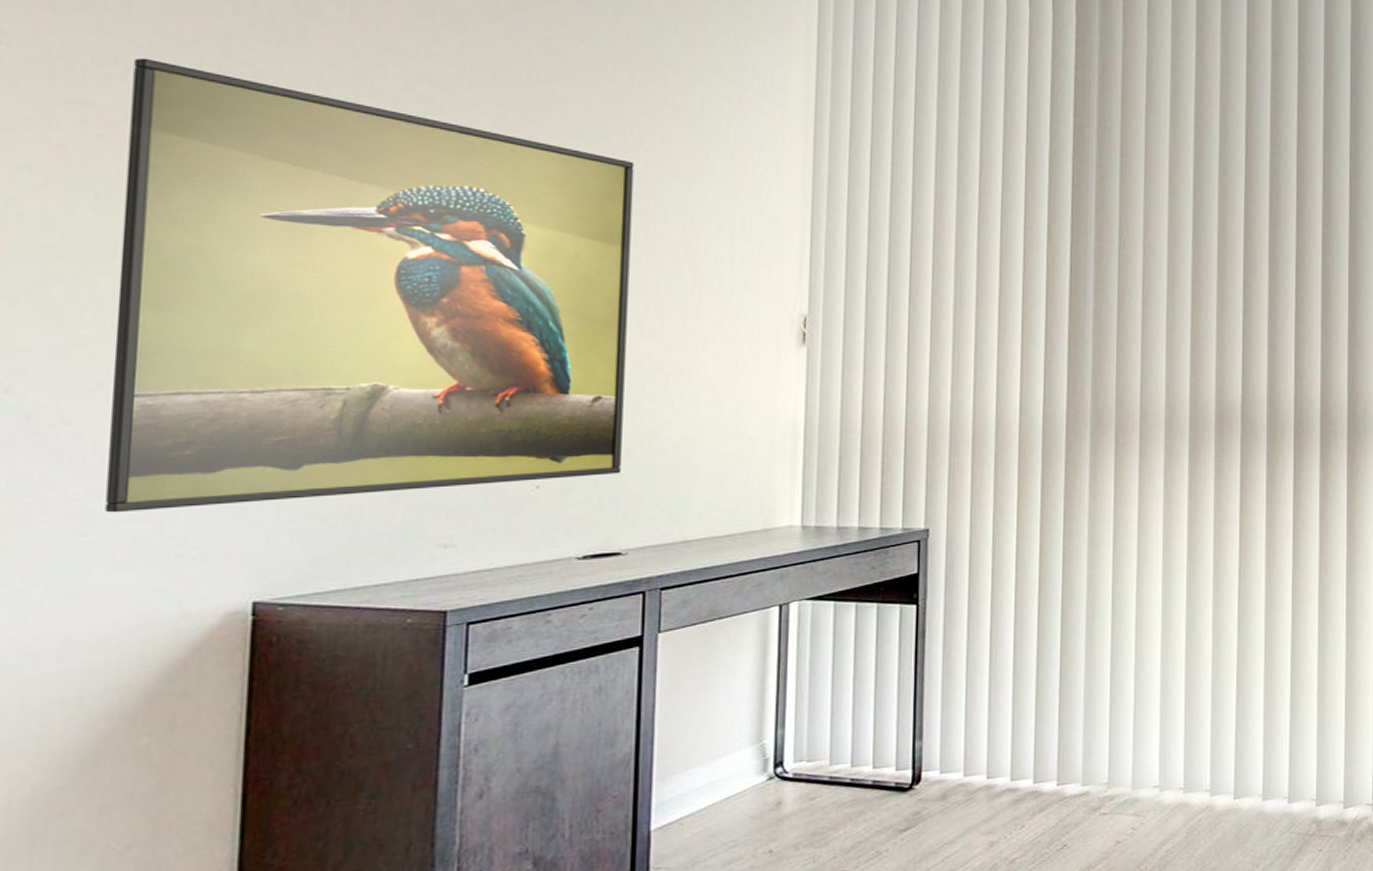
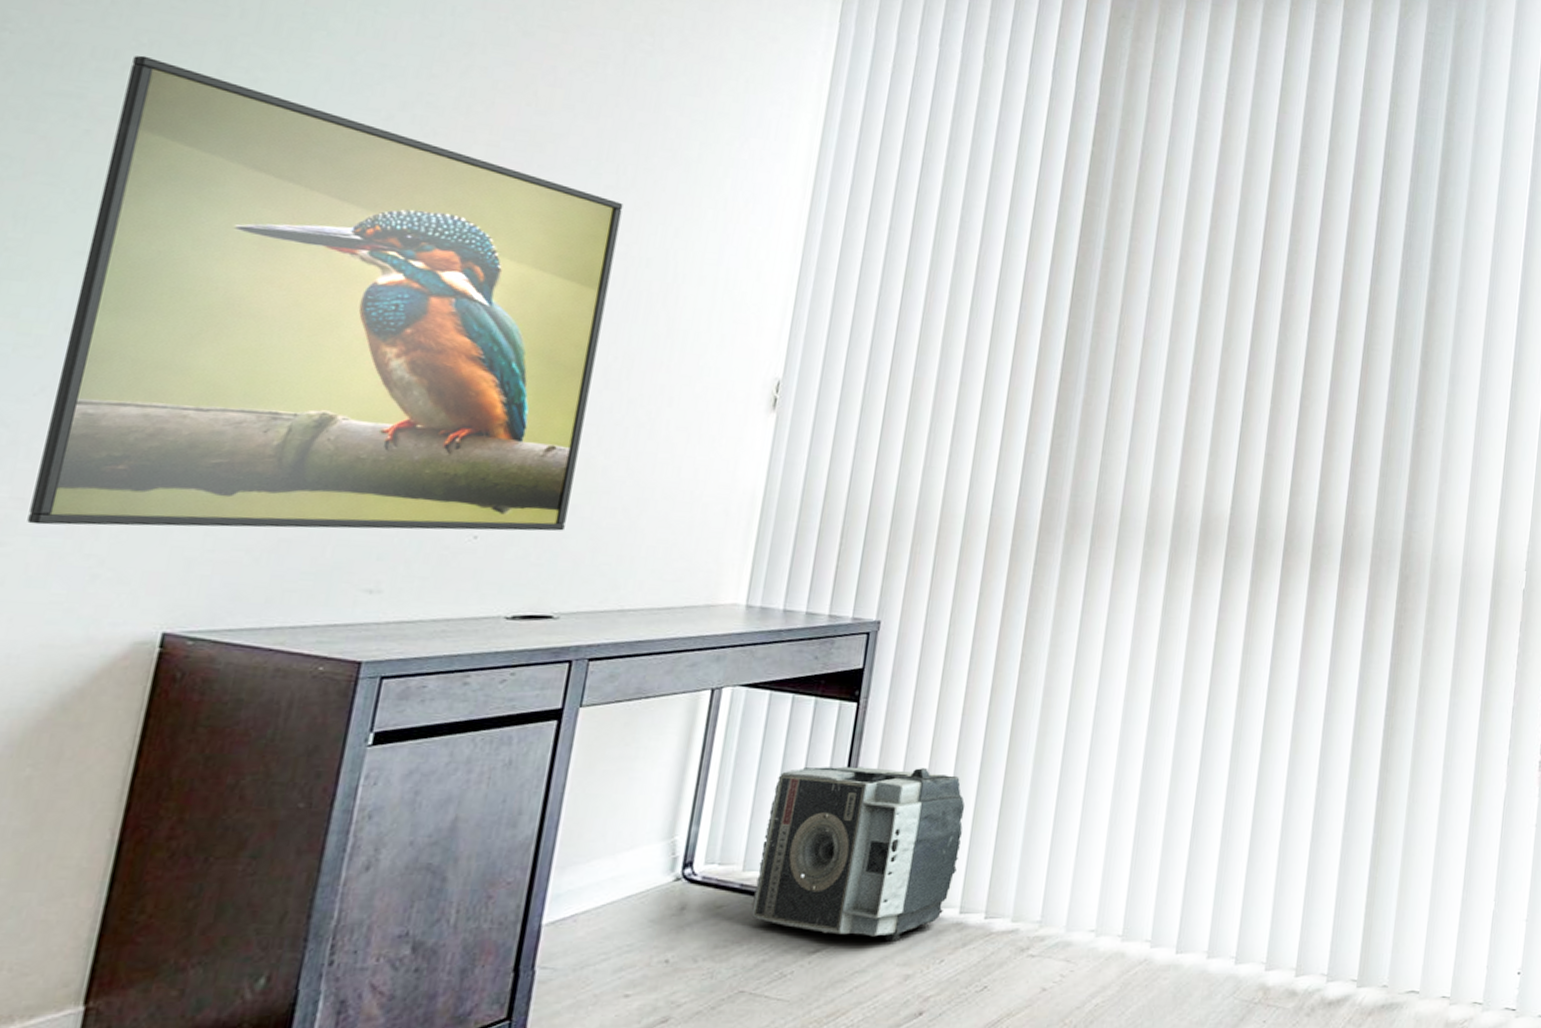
pouch: none [842,657,1028,814] -> present [751,766,965,942]

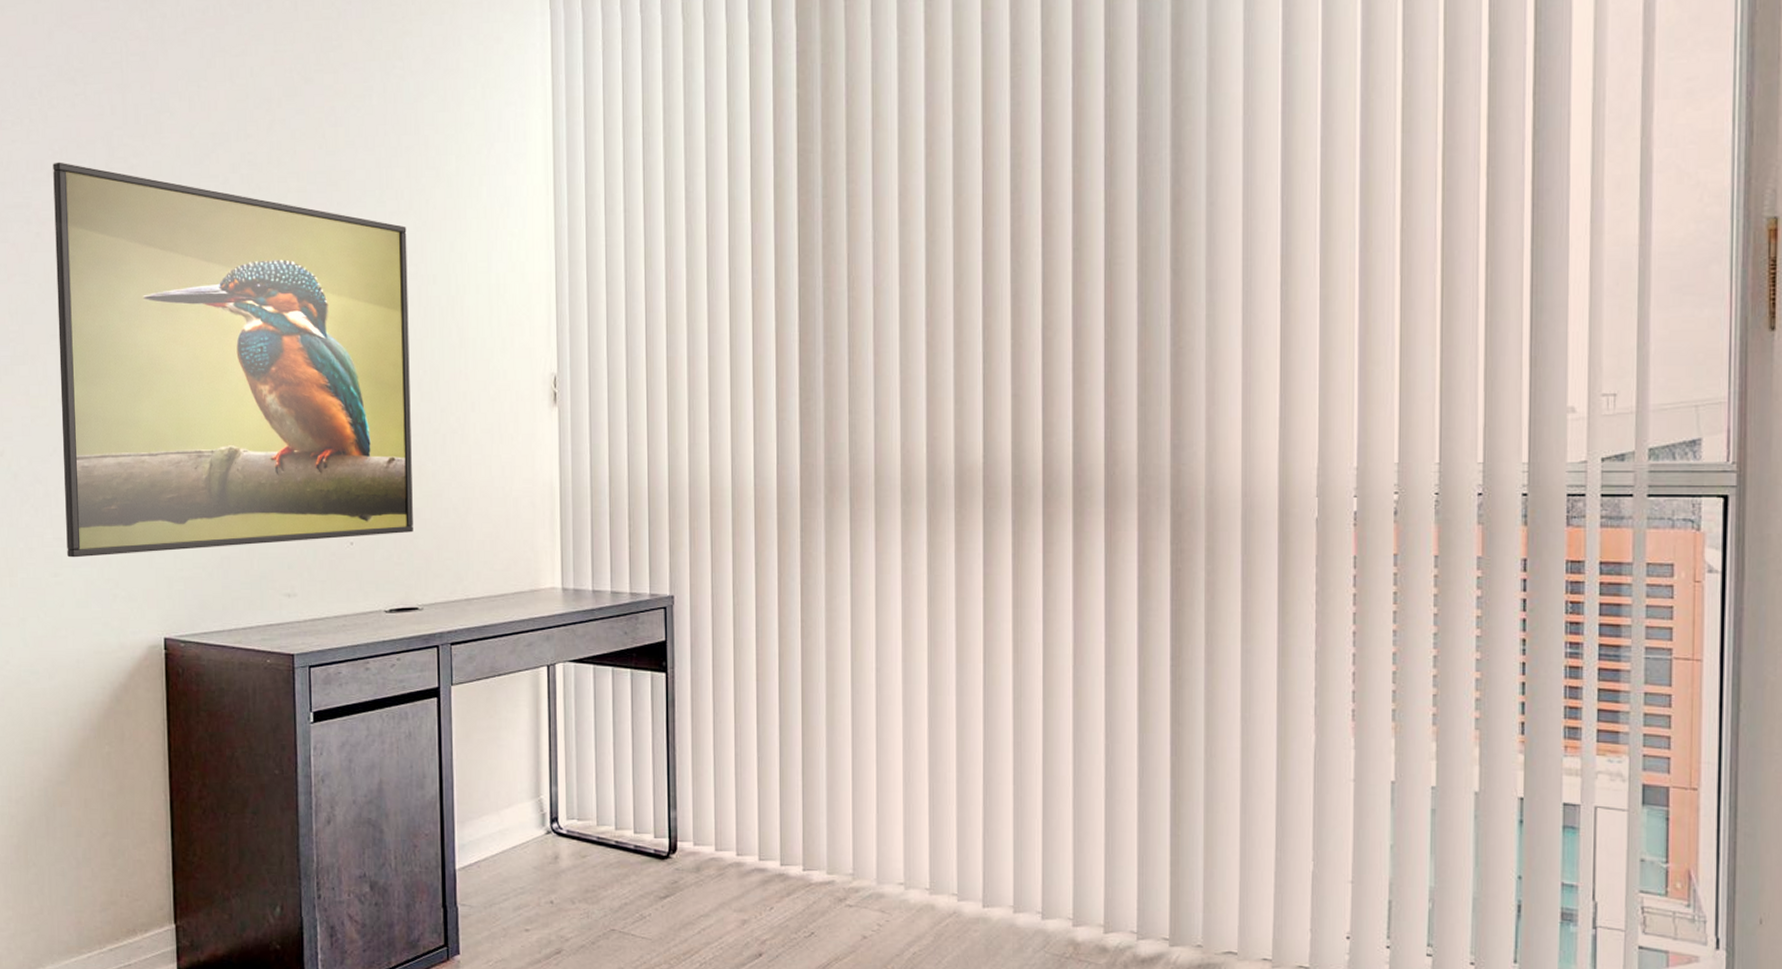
pouch: present [751,766,965,942] -> none [608,731,772,890]

